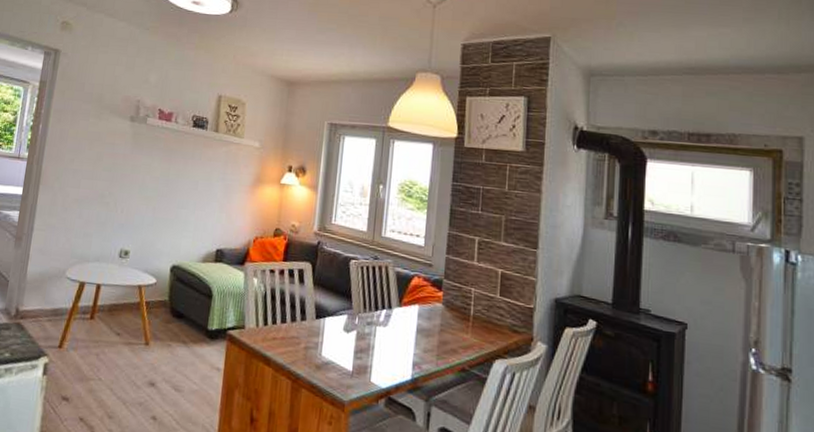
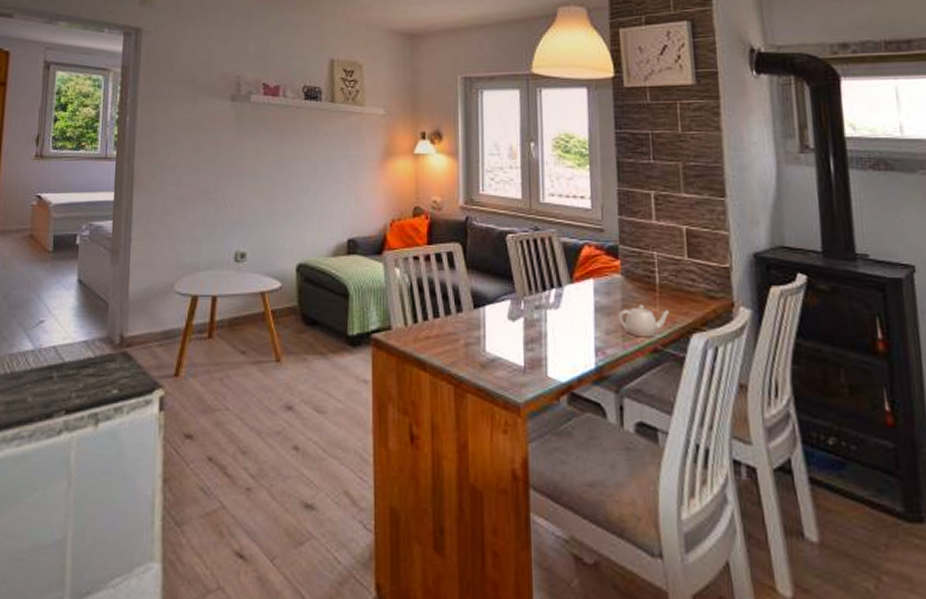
teapot: none [435,330,480,359] -> present [618,304,670,338]

